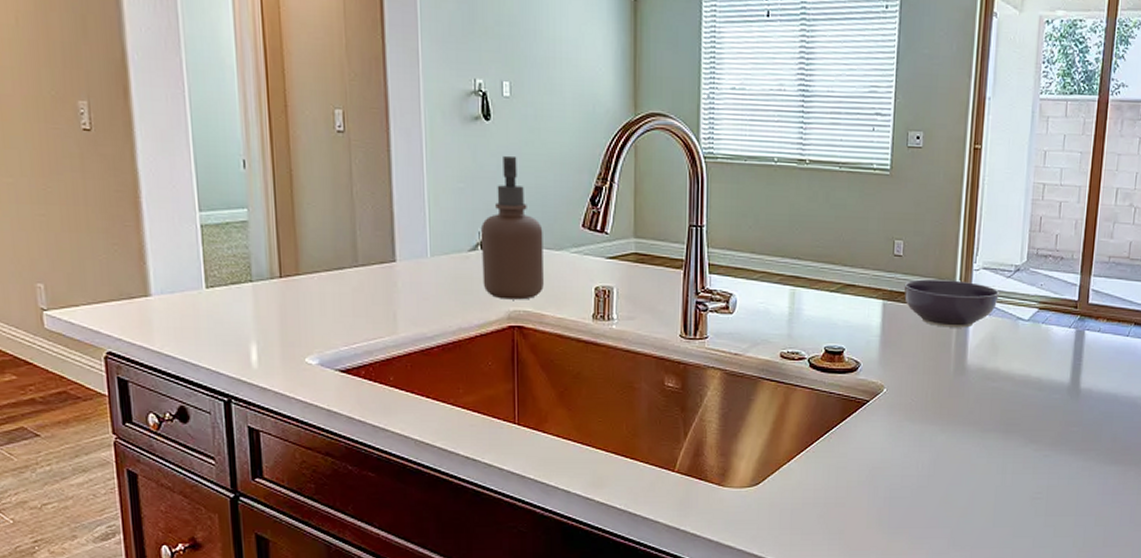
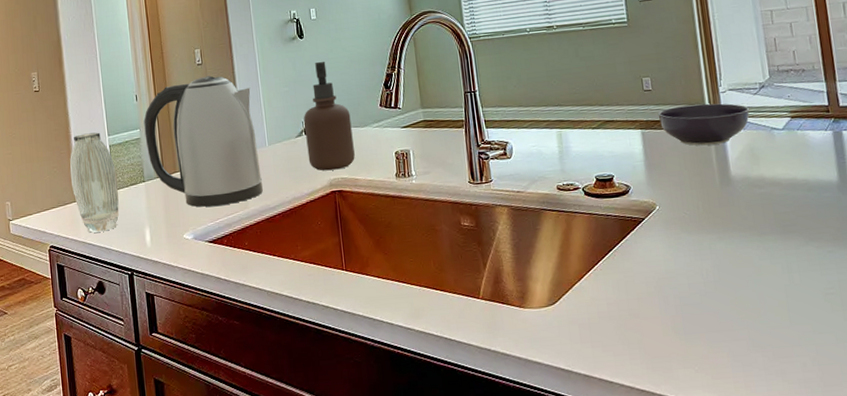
vase: none [138,203,214,341] -> present [69,132,119,233]
kettle: none [254,149,420,326] -> present [143,75,263,207]

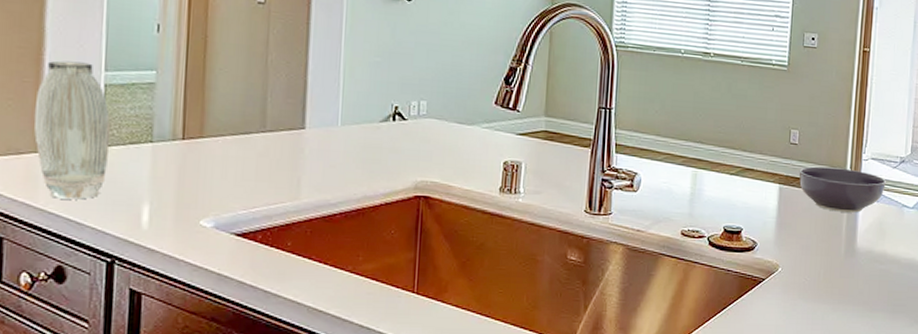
kettle: present [143,75,263,207] -> none [162,19,329,191]
soap dispenser: present [303,61,355,171] -> none [392,33,456,171]

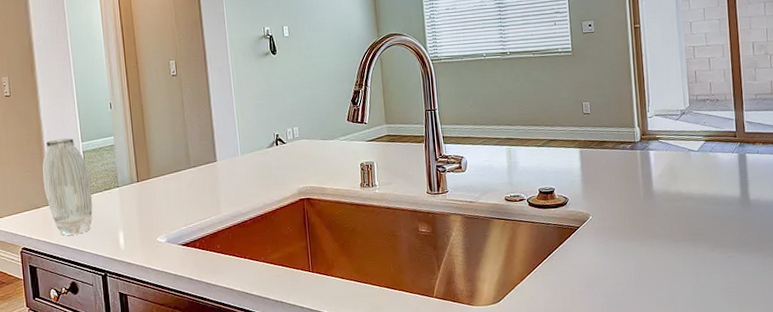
bowl: present [799,166,887,213] -> none [594,127,672,164]

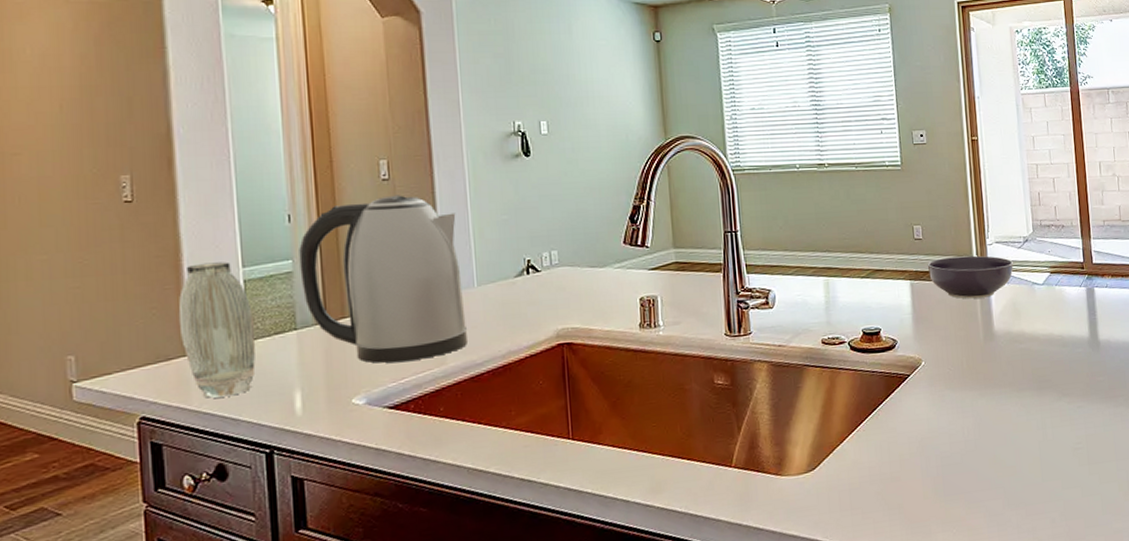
kettle: none [118,86,235,212] -> present [299,195,468,363]
bowl: none [594,127,672,164] -> present [927,255,1014,299]

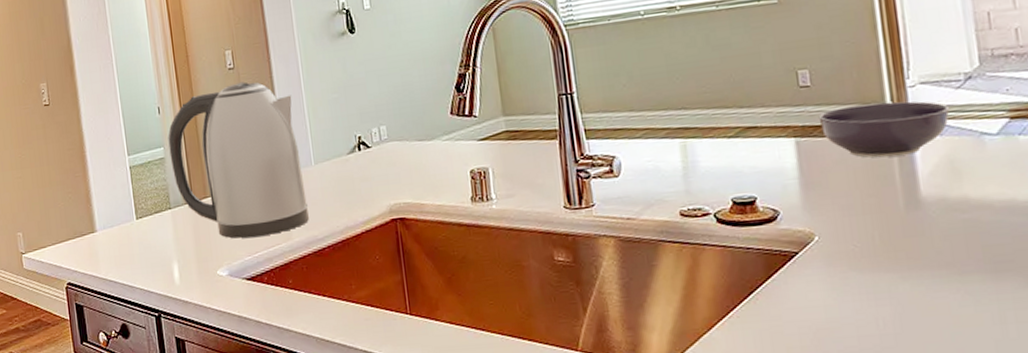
vase: present [178,262,256,398] -> none [85,151,143,268]

